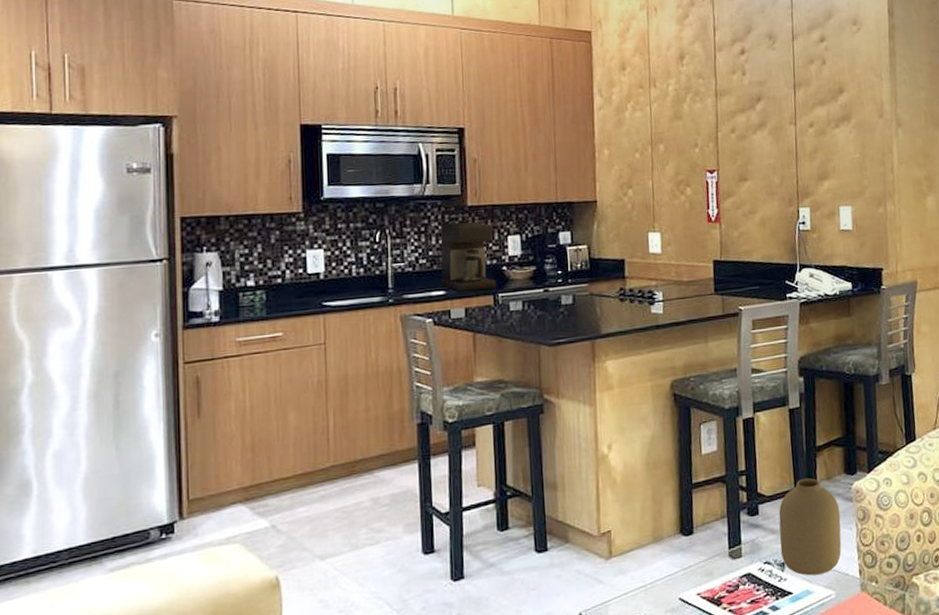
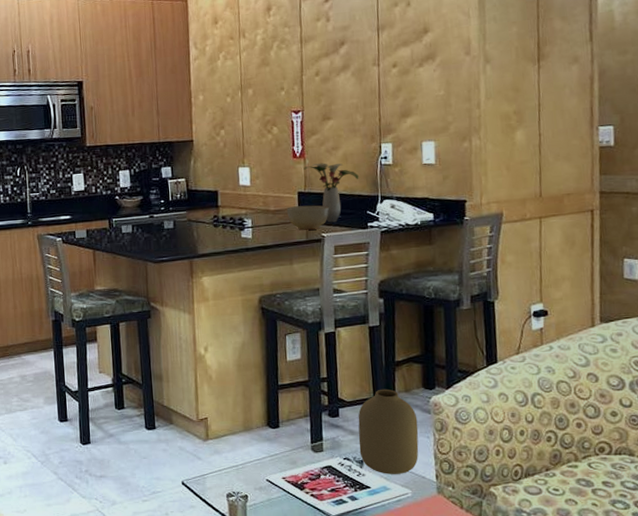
coffee maker: present [440,221,497,293] -> none [66,159,111,217]
bowl: none [700,274,747,303] -> present [286,205,329,230]
flower arrangement: none [719,228,777,294] -> present [303,163,359,223]

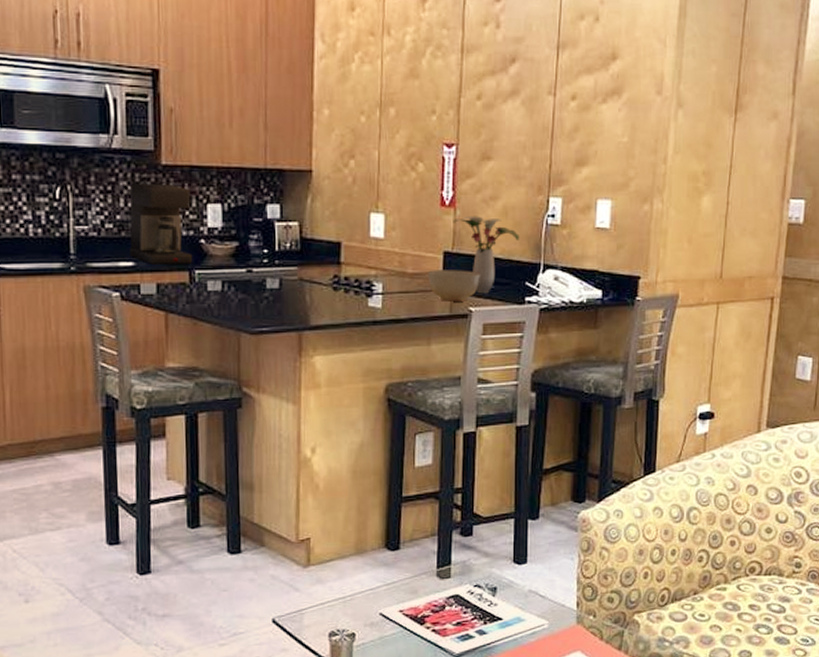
coffee maker: none [66,159,111,217] -> present [129,183,193,266]
vase: present [358,389,419,474] -> none [493,502,562,603]

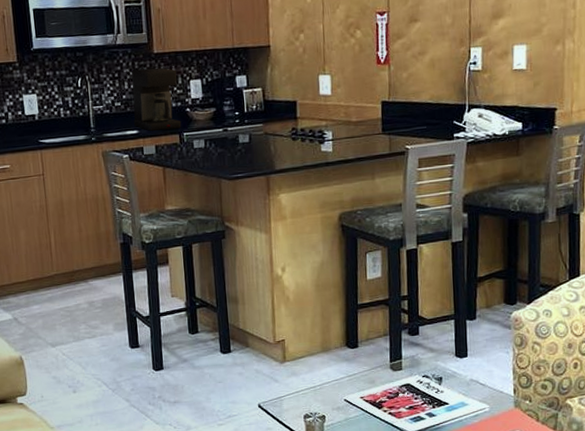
bowl: present [427,270,480,302] -> none [369,115,414,143]
flower arrangement: present [453,216,520,294] -> none [388,69,446,134]

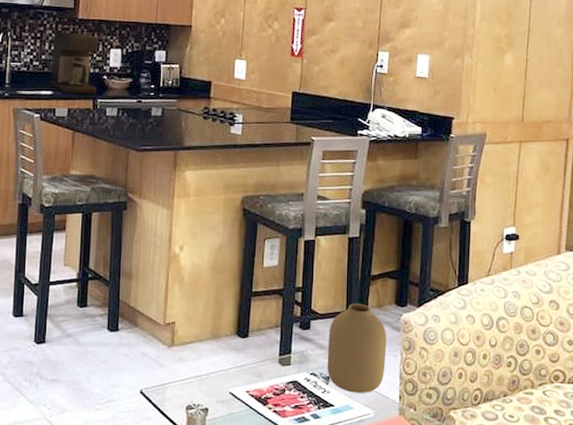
vase: none [438,305,498,390] -> present [327,303,387,393]

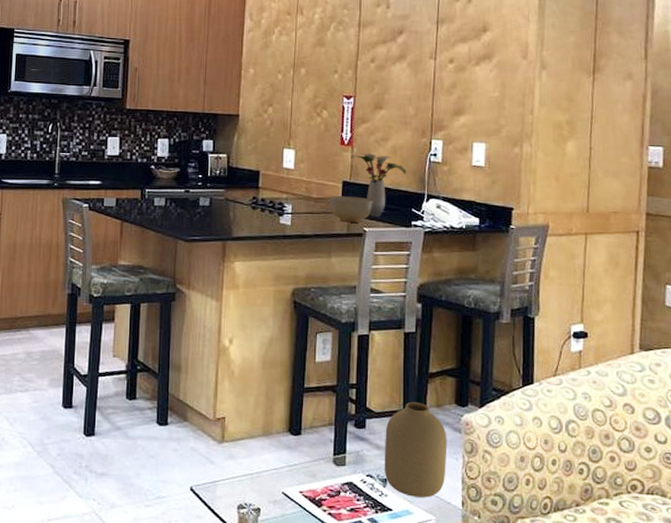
coffee maker: present [49,32,99,95] -> none [98,122,146,185]
bowl: none [279,106,321,132] -> present [329,196,373,223]
flower arrangement: none [300,64,354,127] -> present [350,153,407,217]

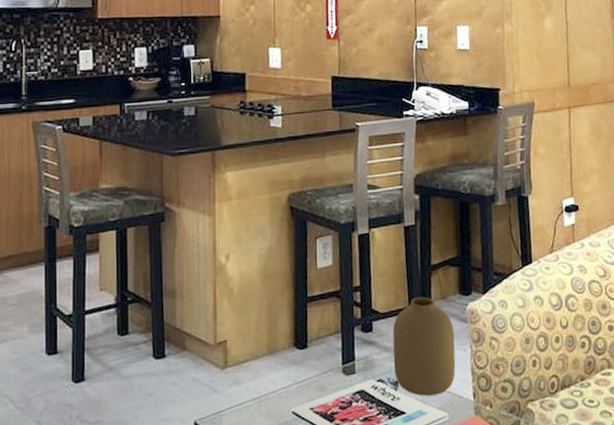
bowl: present [329,196,373,223] -> none [319,91,364,119]
flower arrangement: present [350,153,407,217] -> none [338,45,395,111]

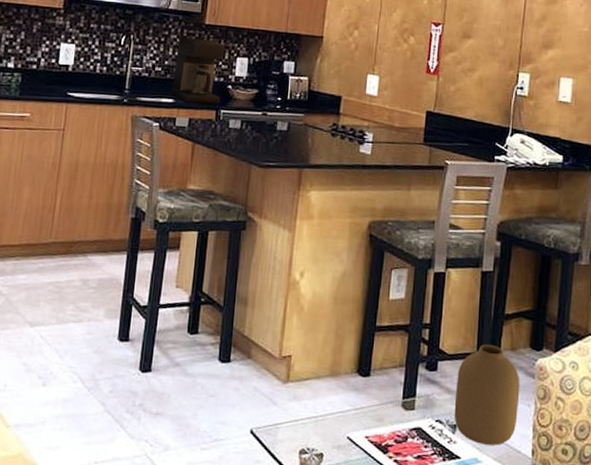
coffee maker: none [71,33,123,101] -> present [171,37,225,105]

